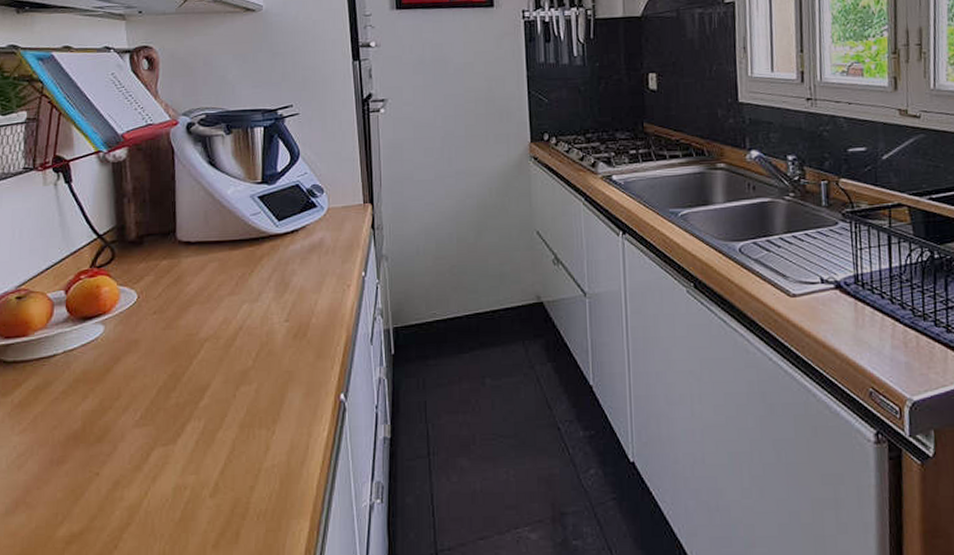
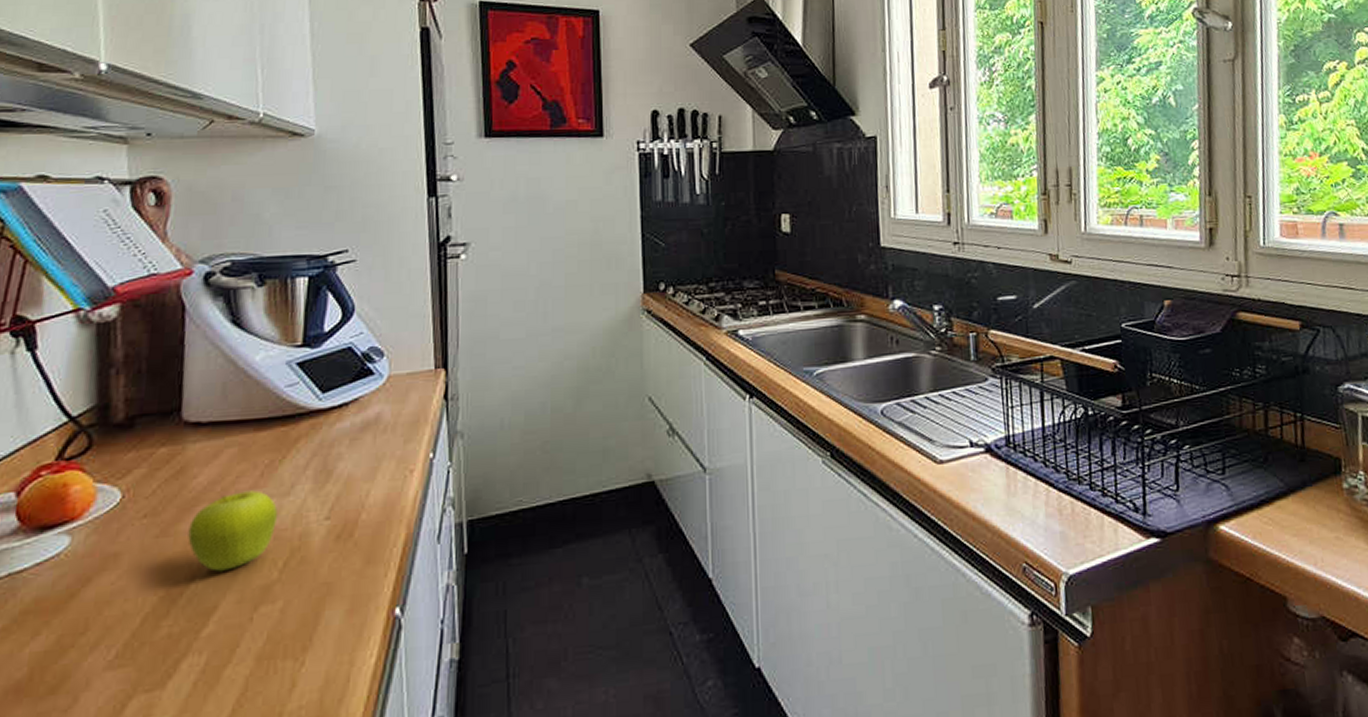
fruit: none [186,296,249,358] -> present [188,490,277,572]

